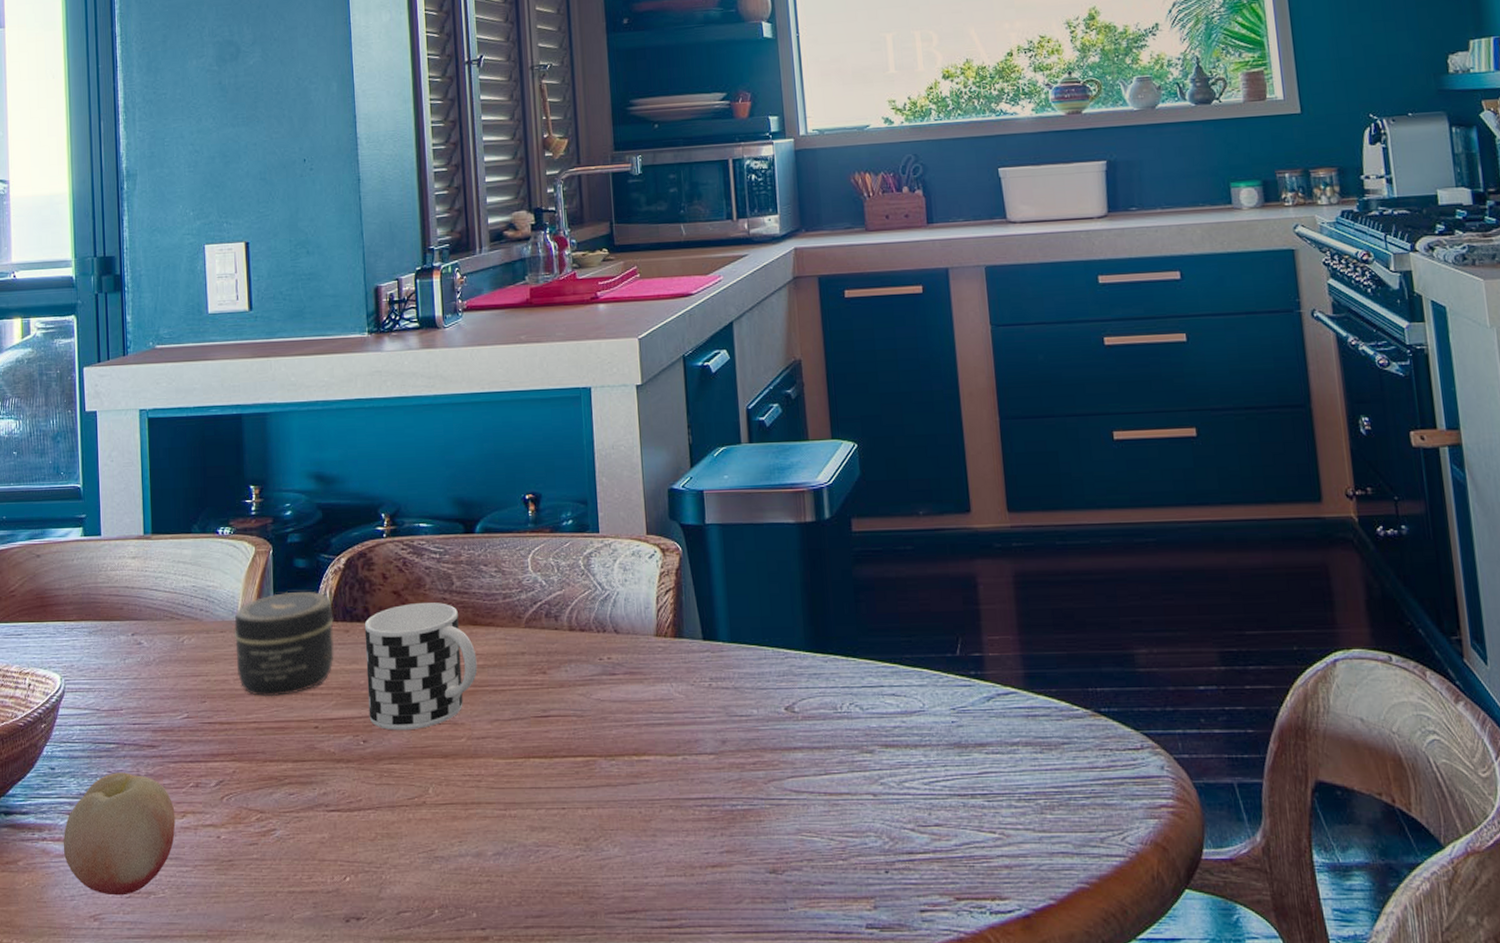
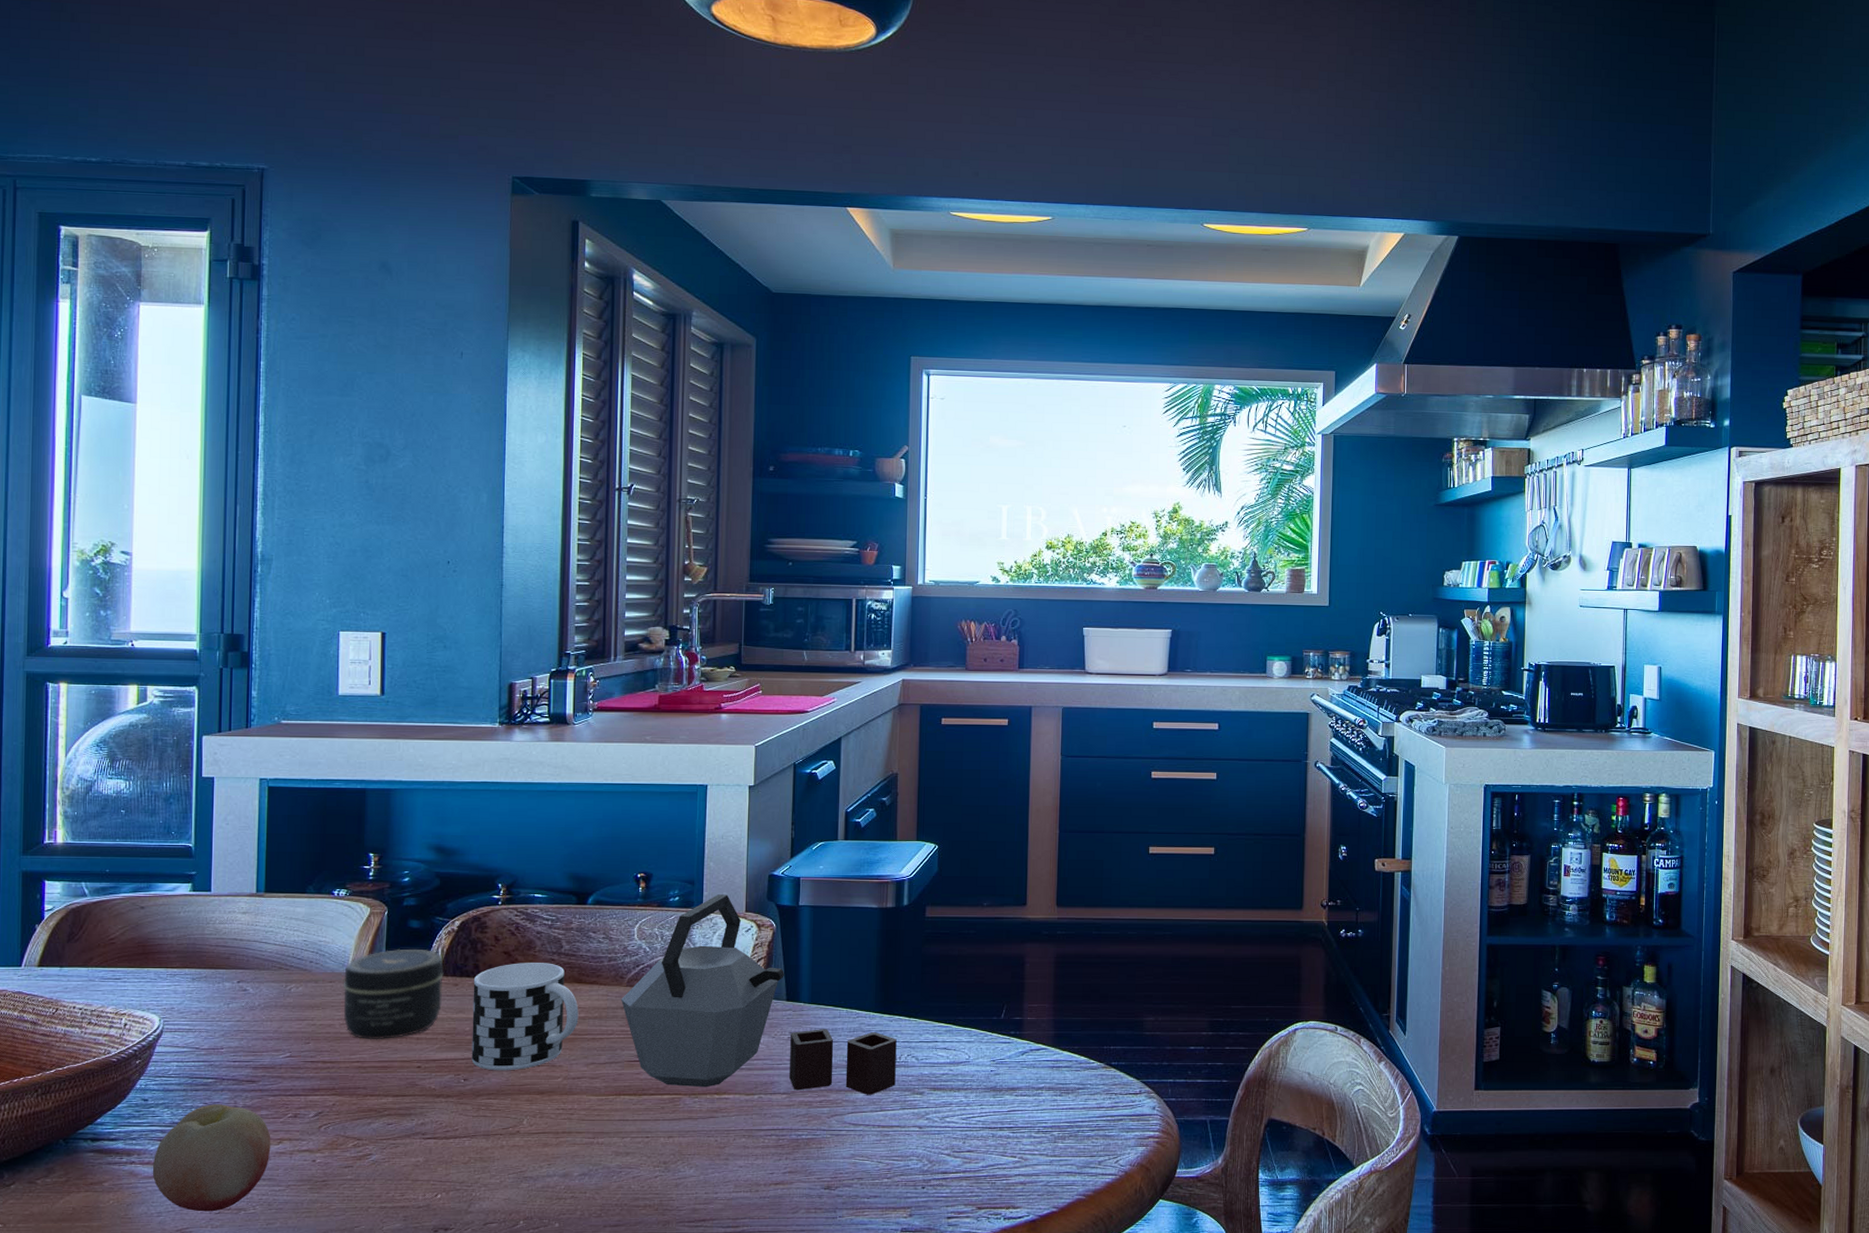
kettle: none [521,515,839,754] -> present [621,894,897,1095]

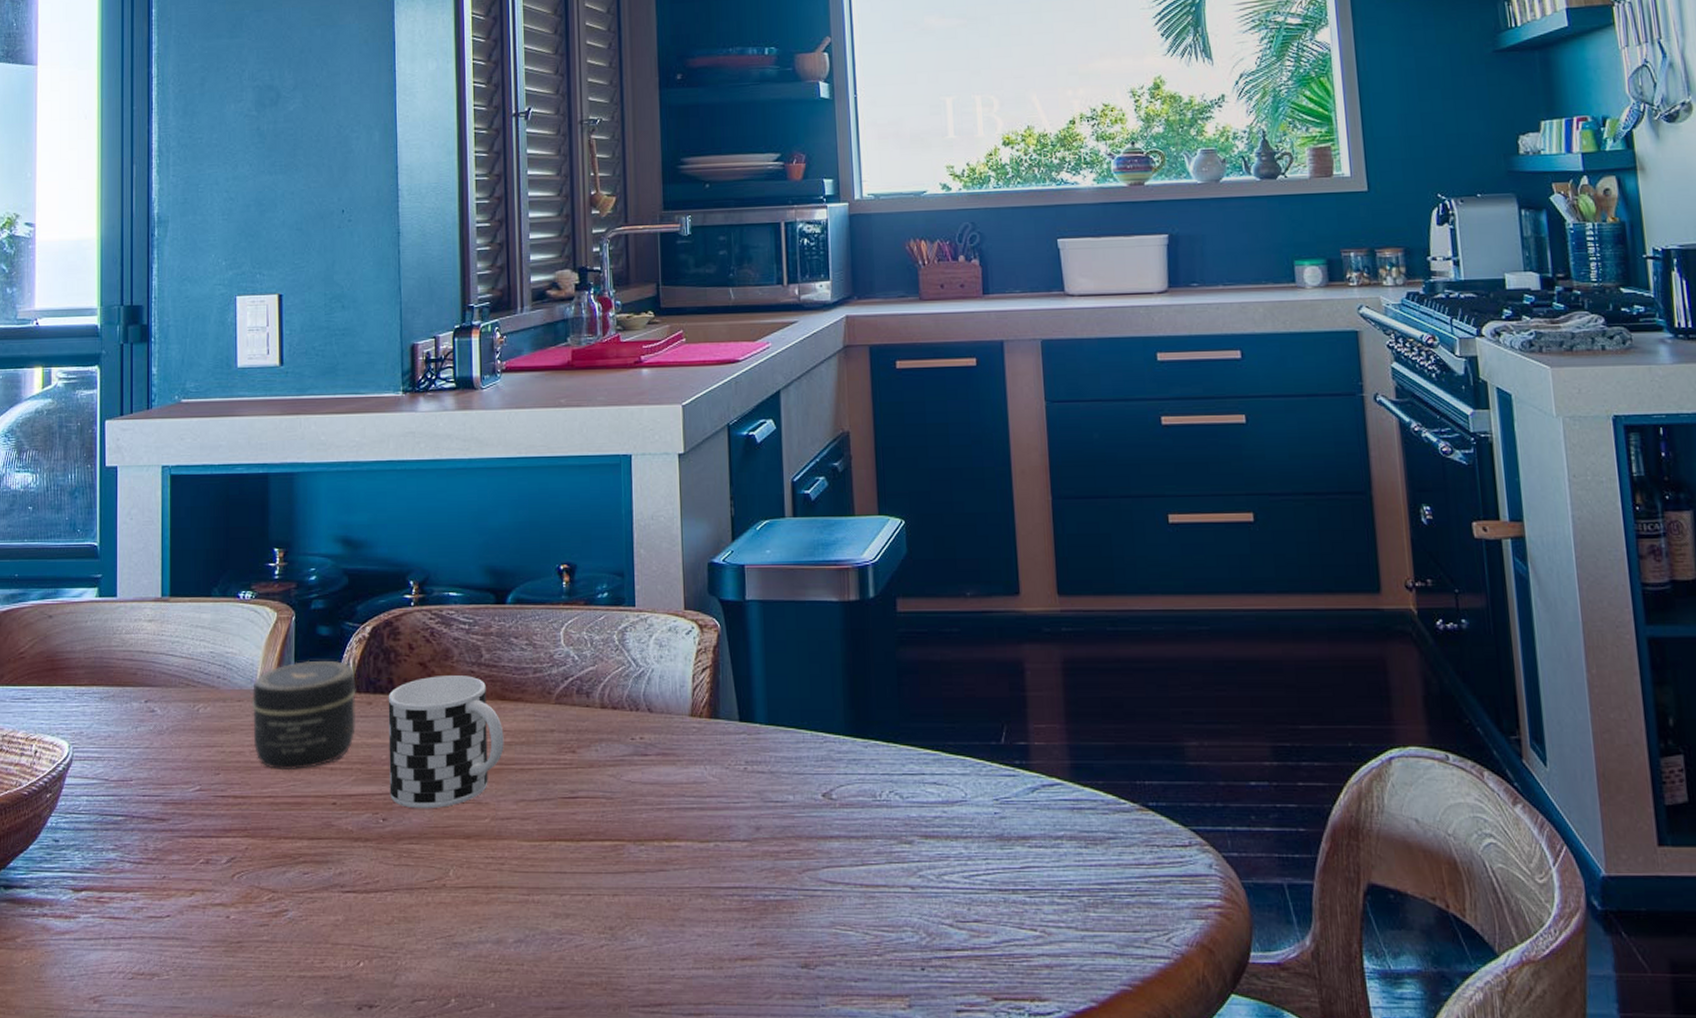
fruit: present [152,1104,271,1212] -> none [64,846,183,977]
kettle: present [621,894,897,1095] -> none [550,588,878,844]

